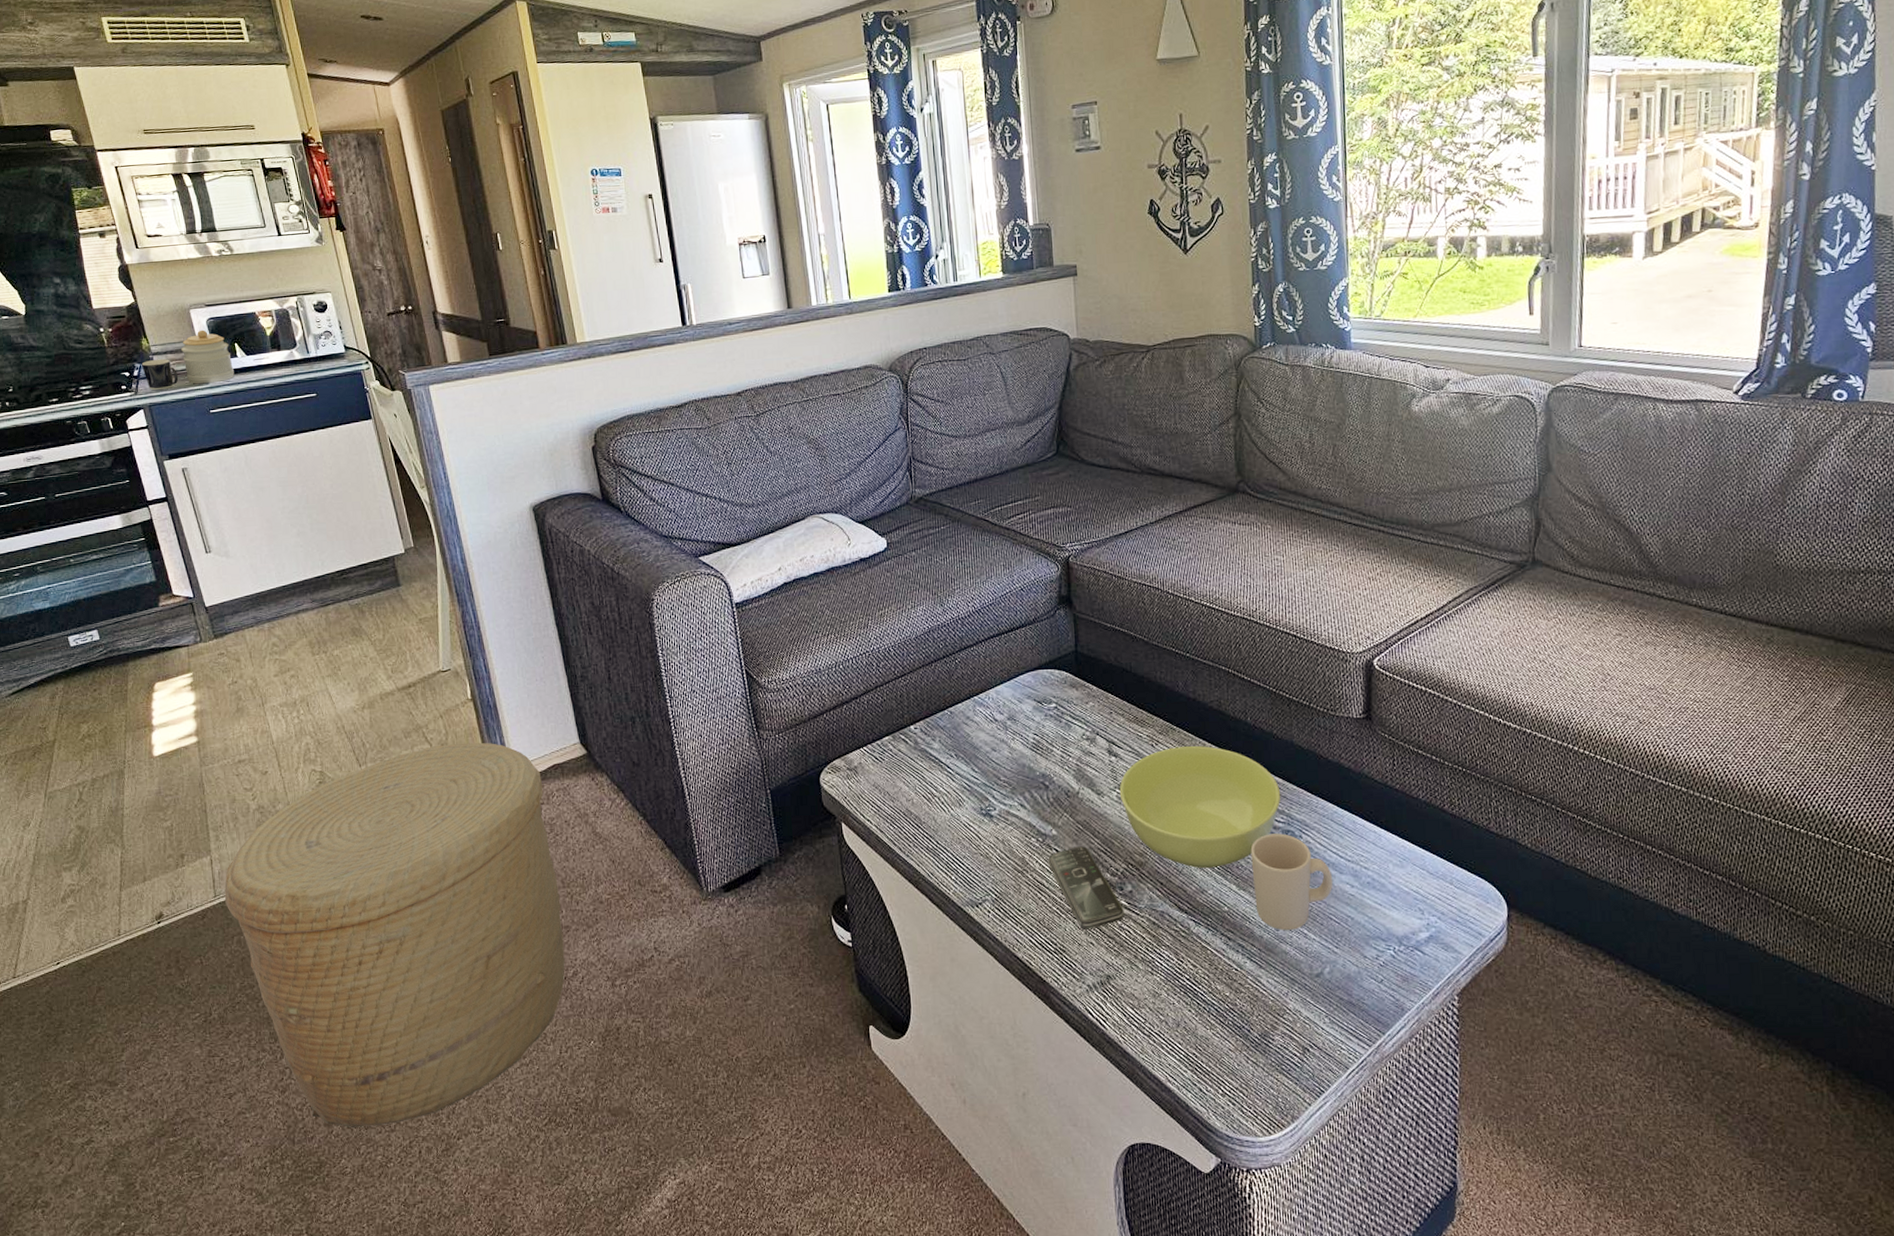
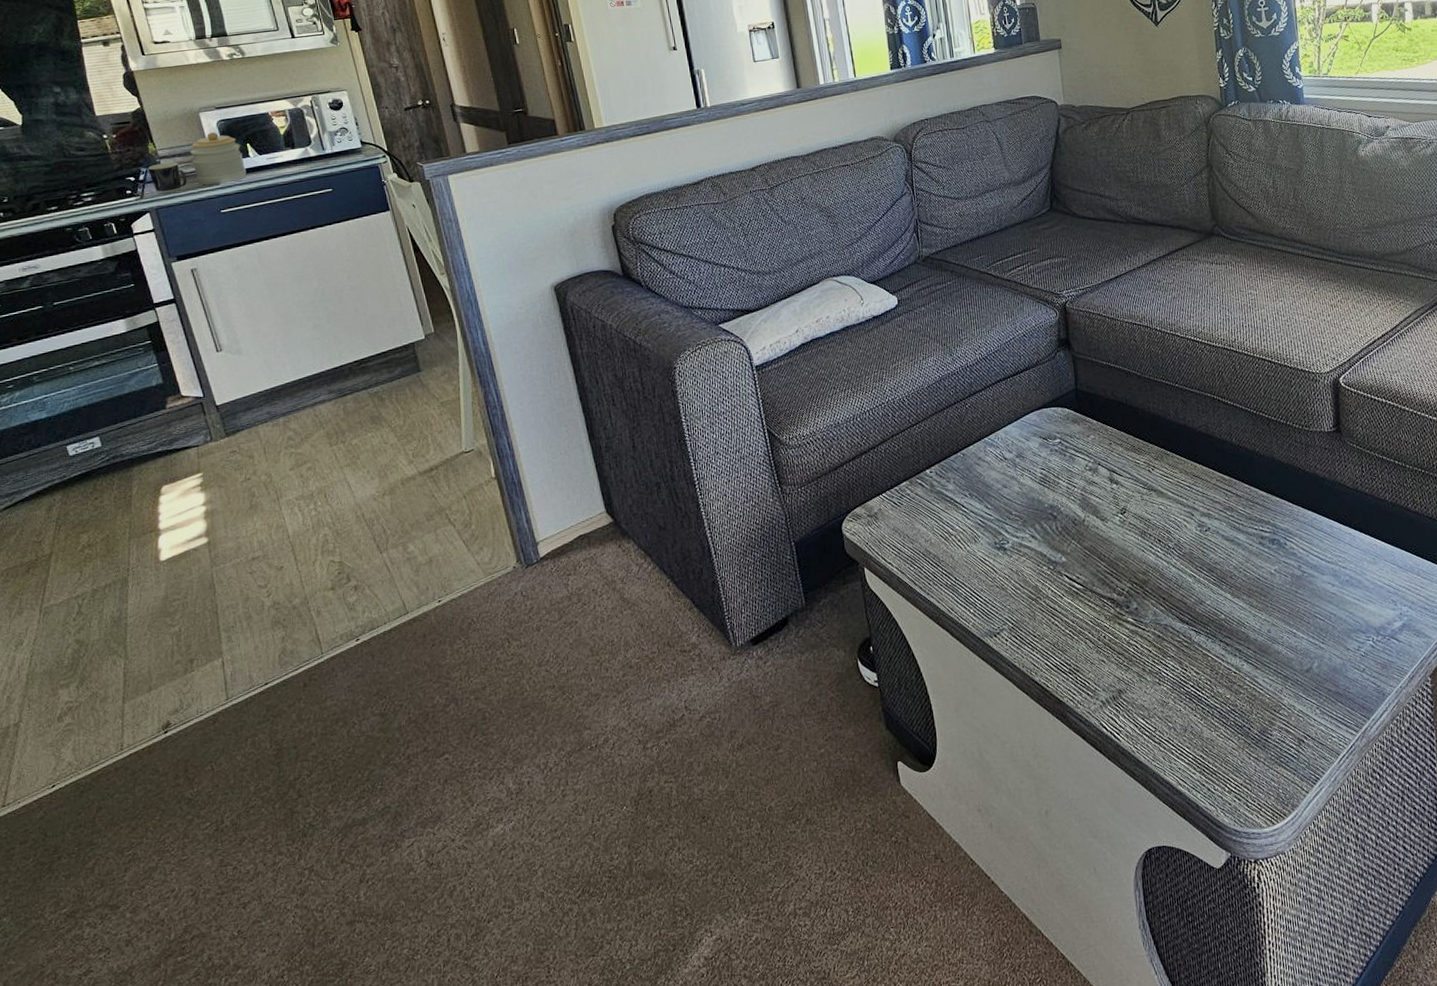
basket: present [224,742,565,1129] -> none [237,519,596,924]
mobile phone: present [1048,846,1125,931] -> none [1059,570,1132,650]
bowl: present [1119,745,1281,868] -> none [1121,467,1266,581]
mug: present [1250,833,1333,930] -> none [1242,542,1317,632]

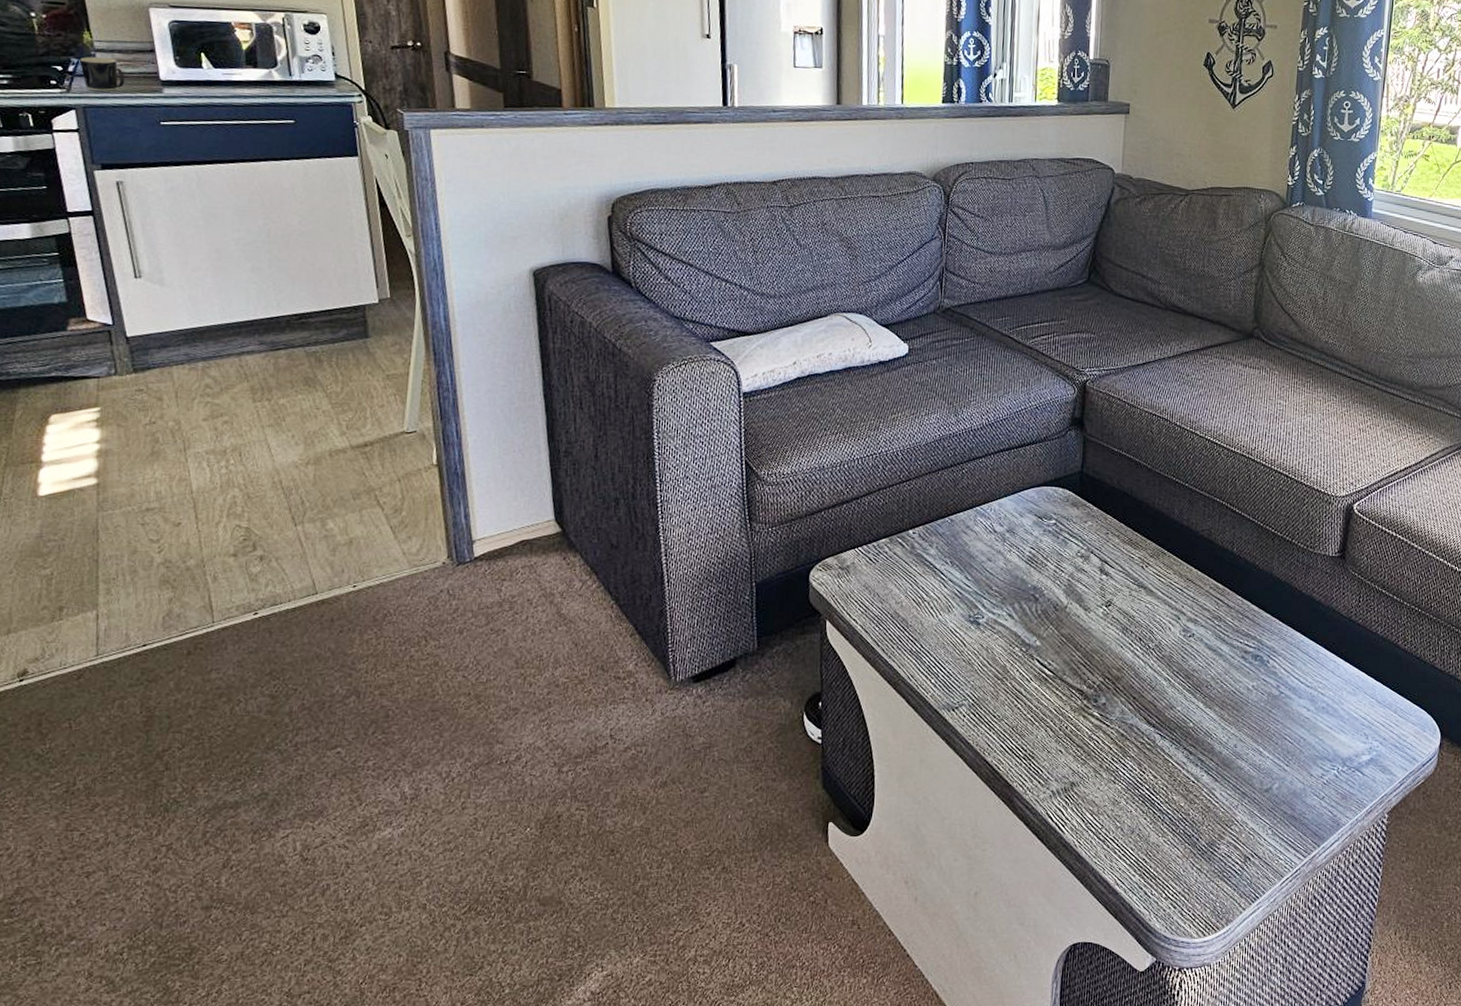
jar: present [189,132,247,186] -> none [132,32,197,93]

